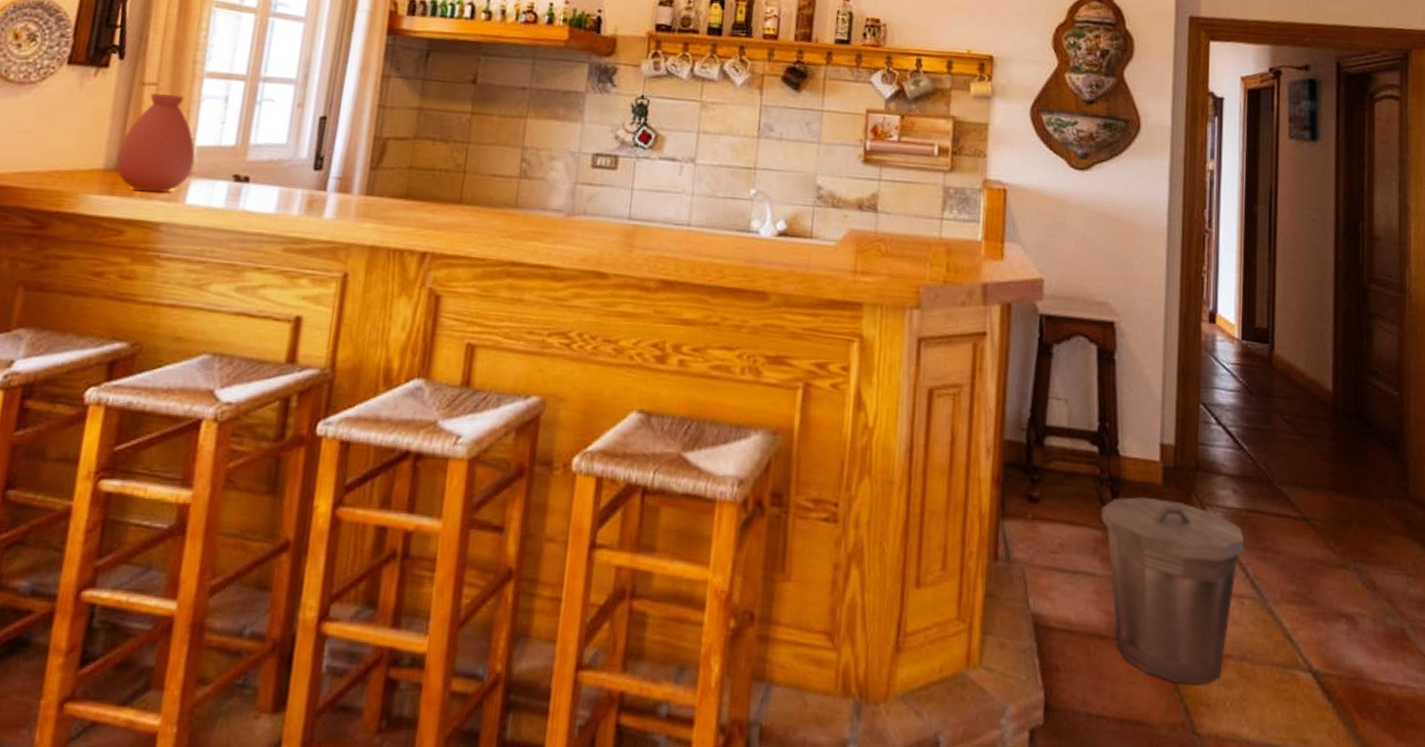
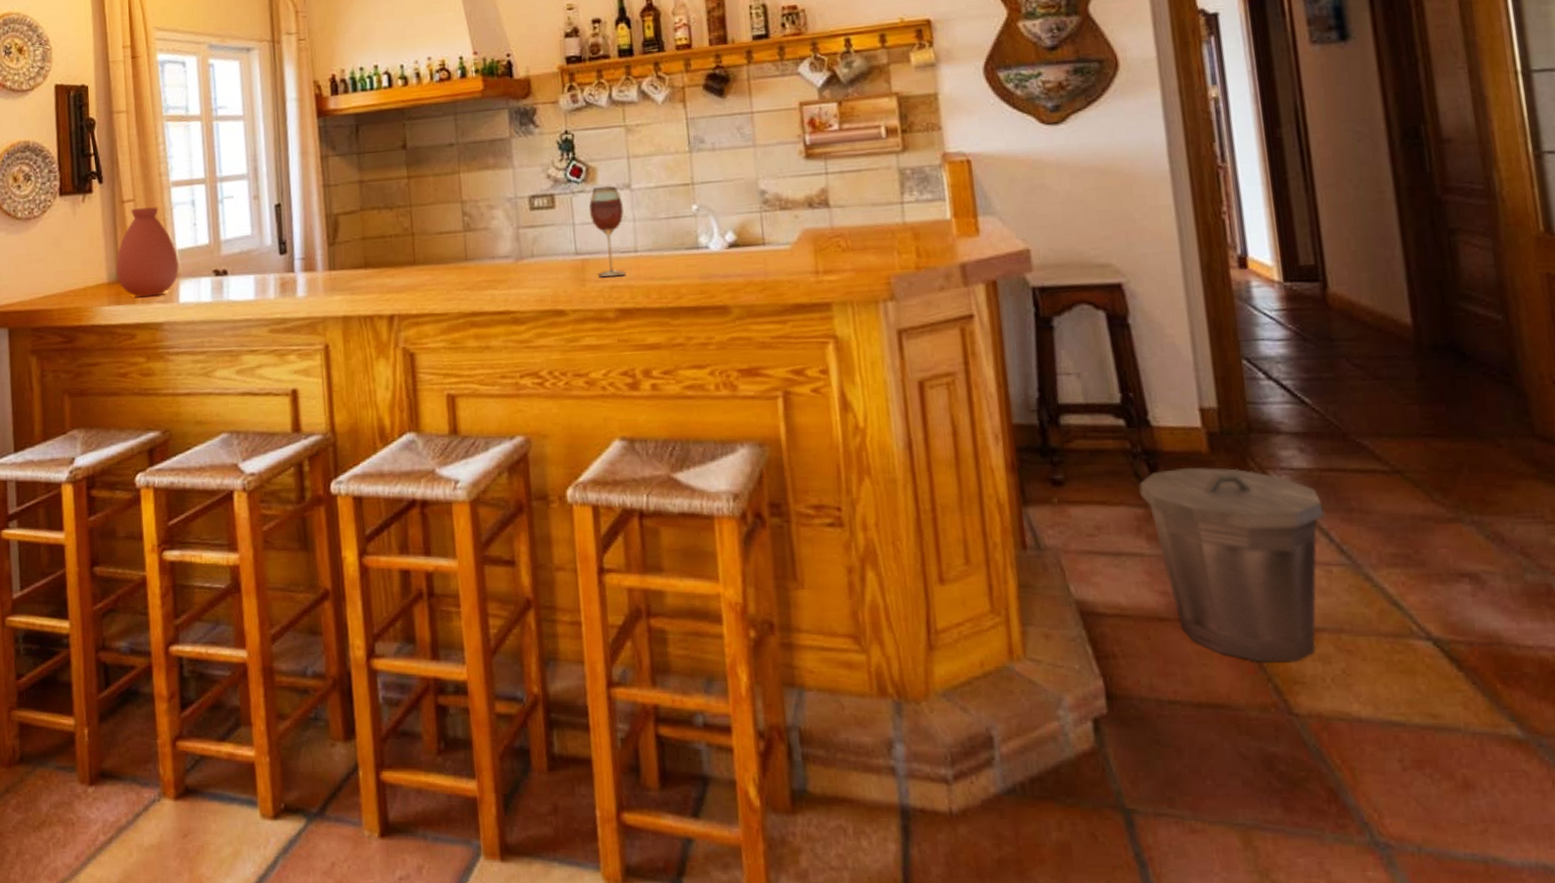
wineglass: none [646,156,685,248] -> present [589,186,626,278]

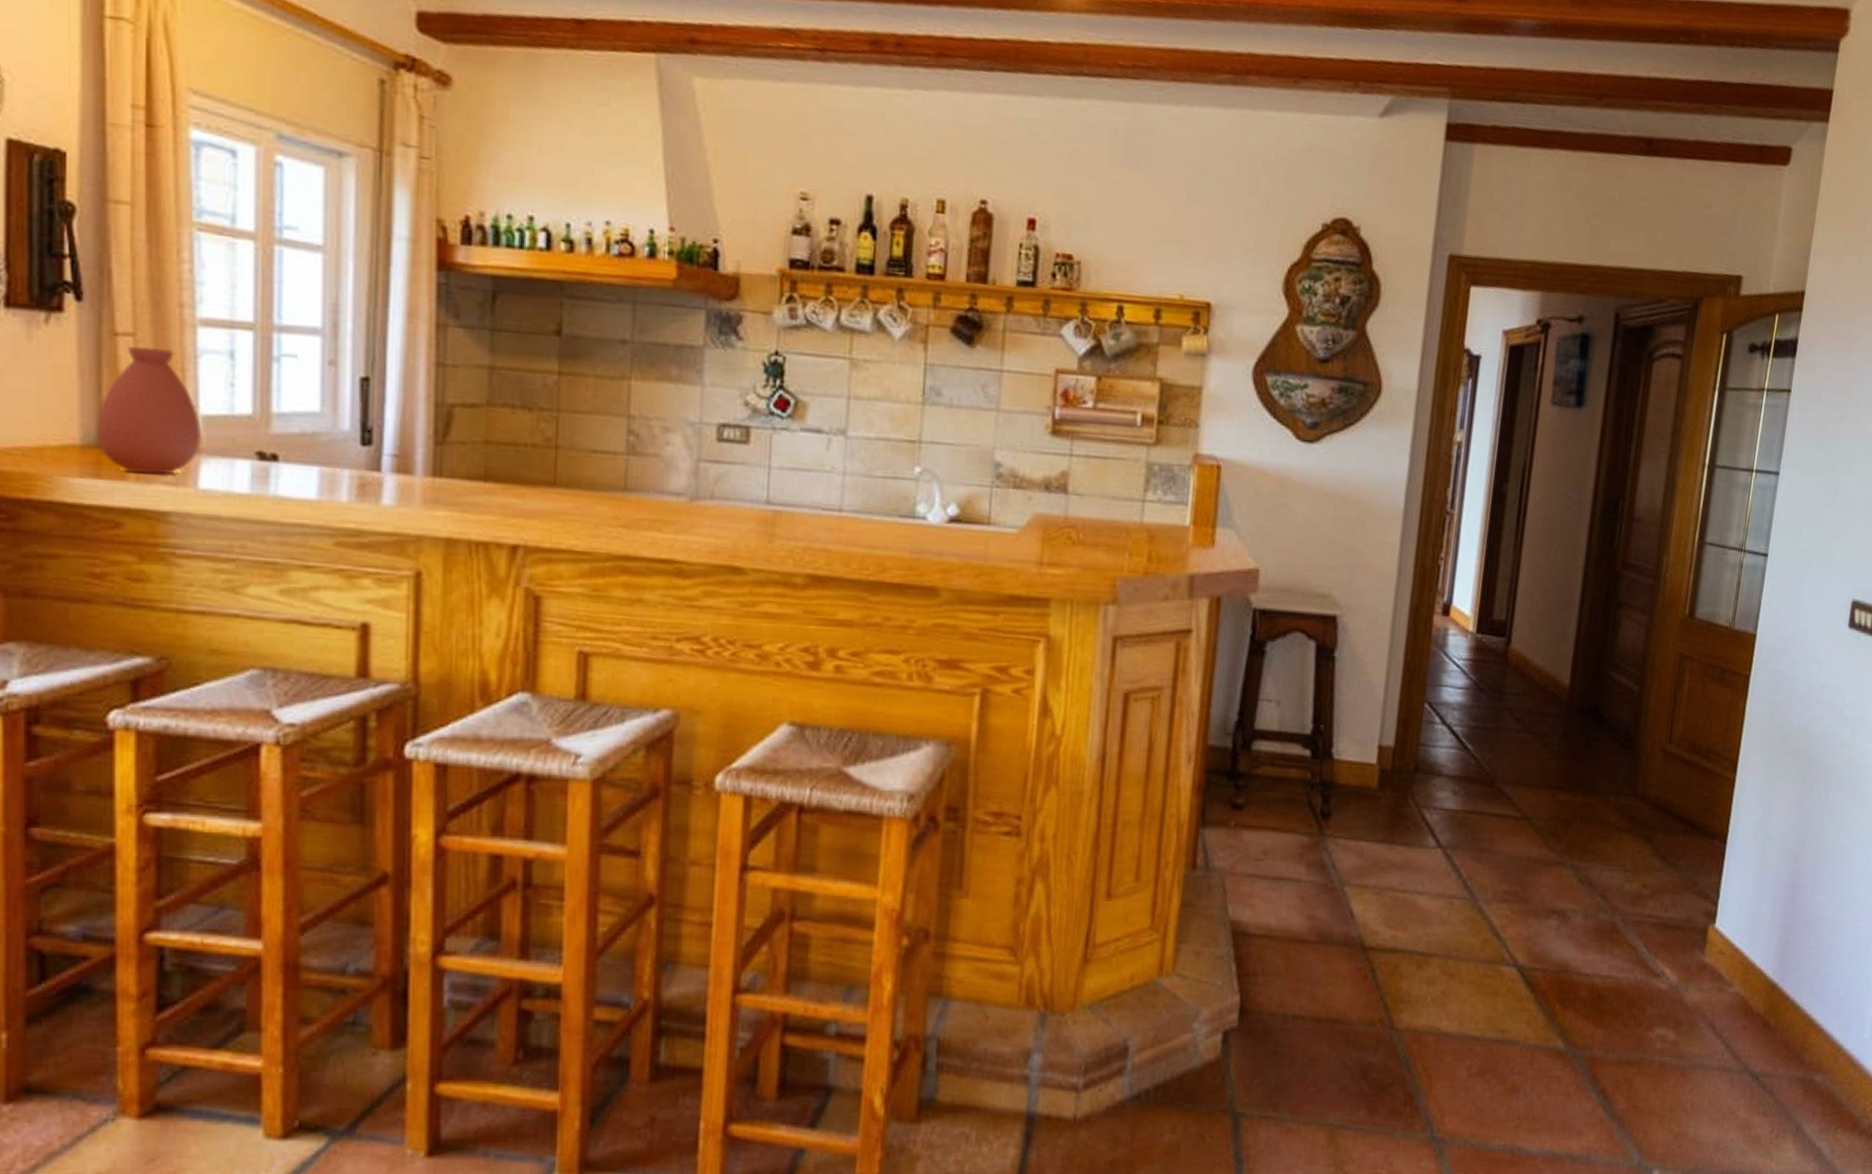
wineglass: present [589,186,626,278] -> none [789,427,834,537]
trash can: present [1139,467,1324,663] -> none [1309,800,1460,983]

